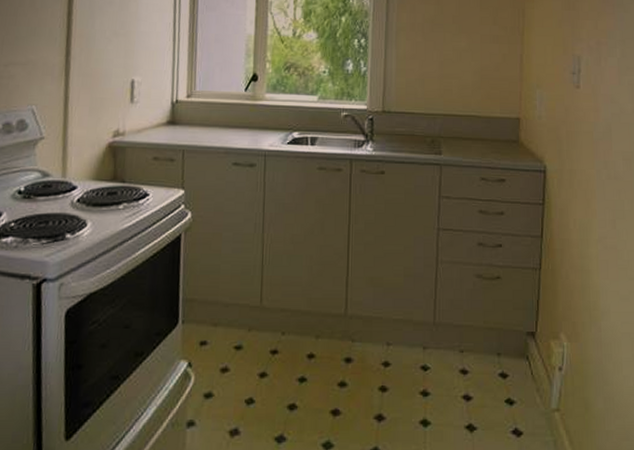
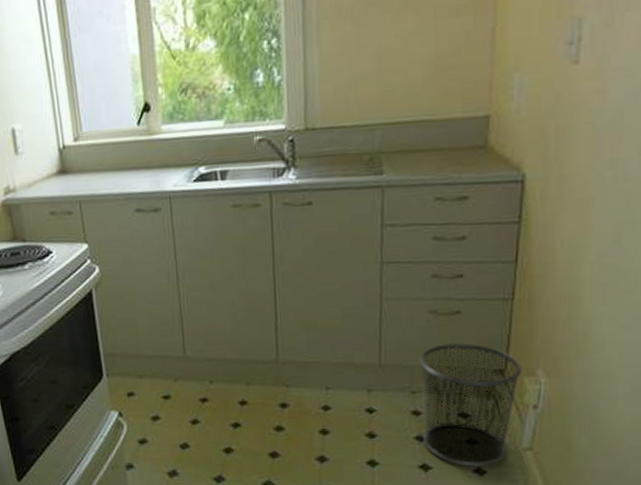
waste bin: none [467,305,549,428] -> present [419,342,522,467]

